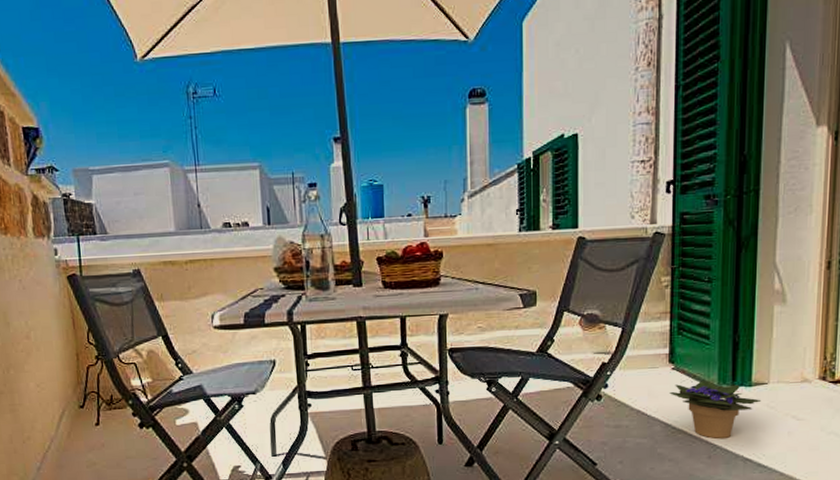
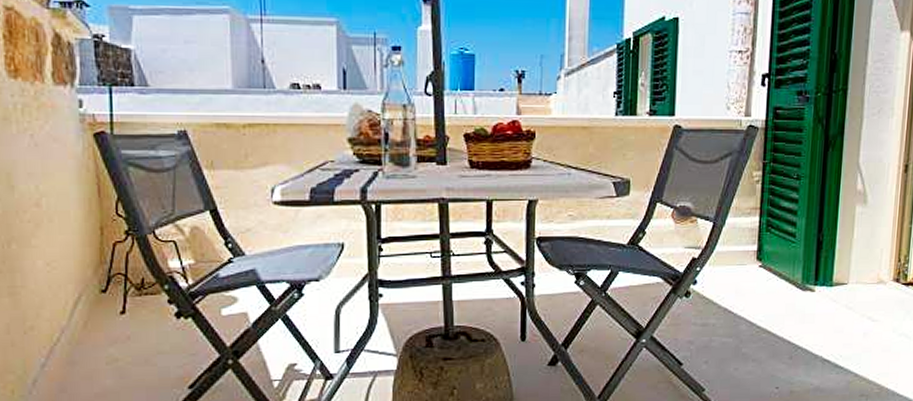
potted flower: present [669,380,762,438] -> none [756,279,841,339]

